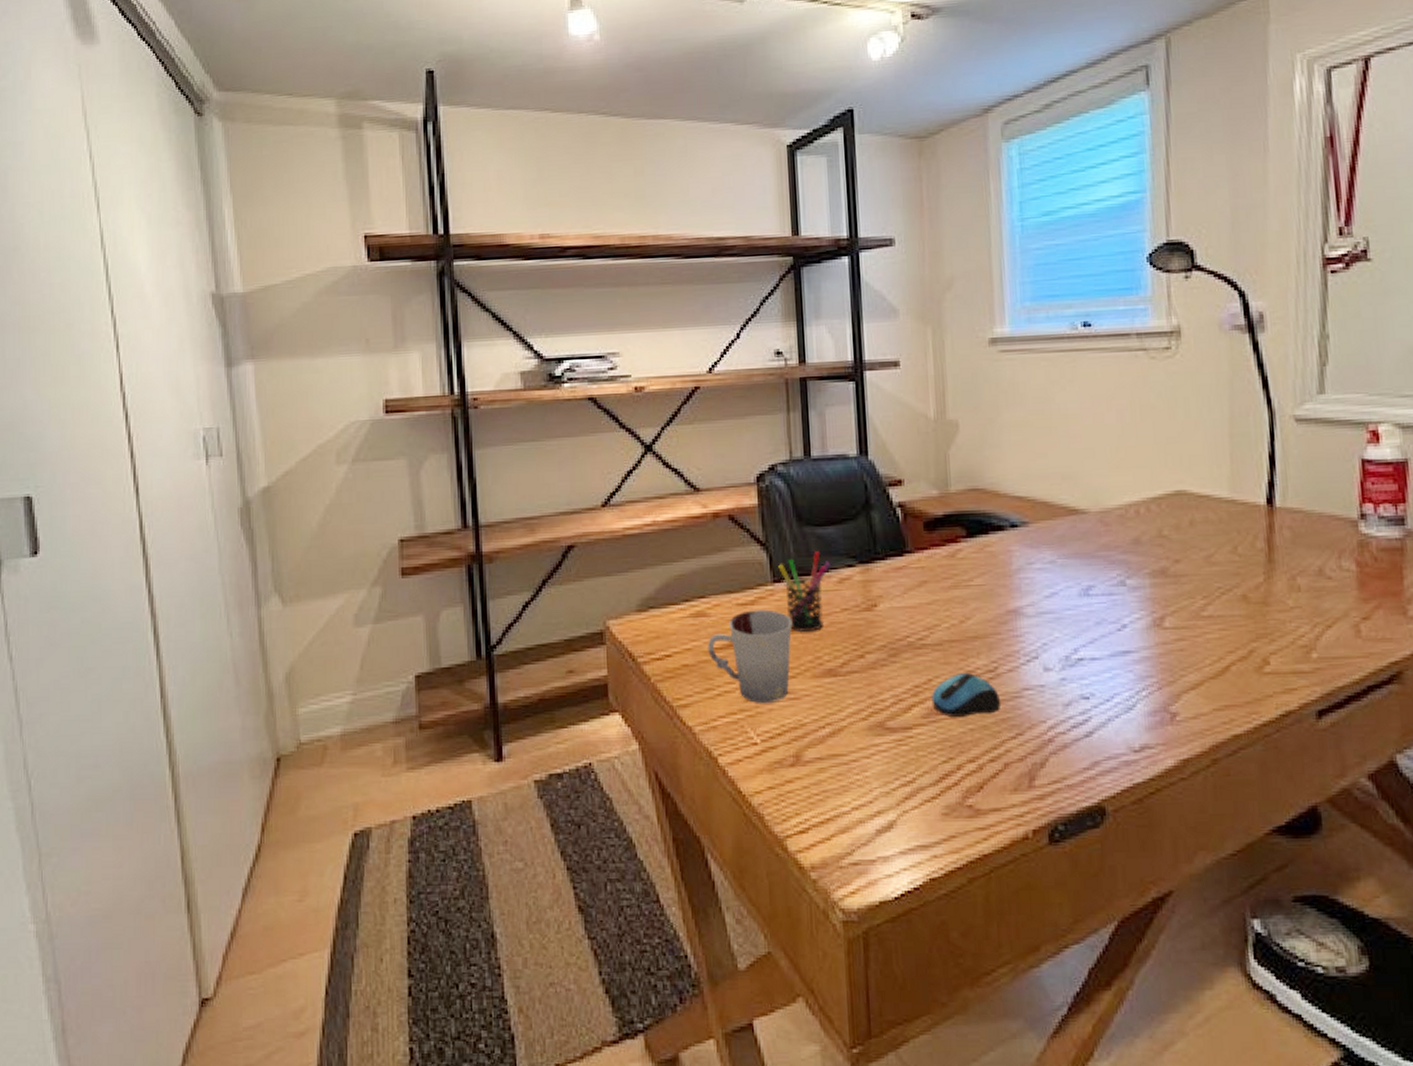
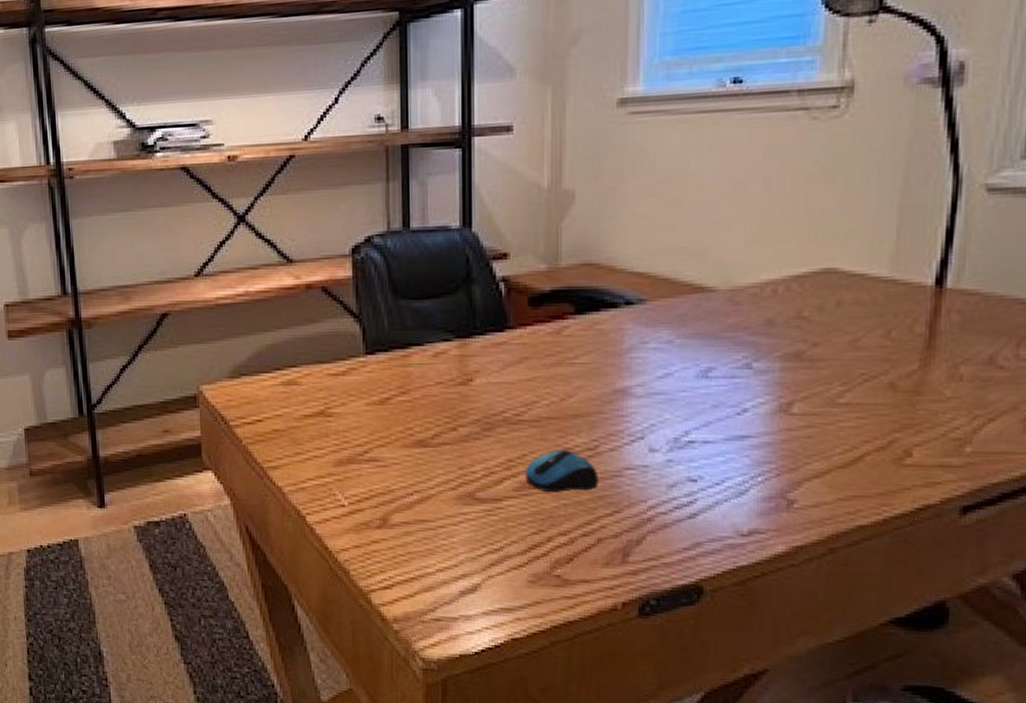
cup: present [708,609,792,704] -> none [298,380,383,470]
pen holder: present [778,551,831,633] -> none [371,325,427,404]

